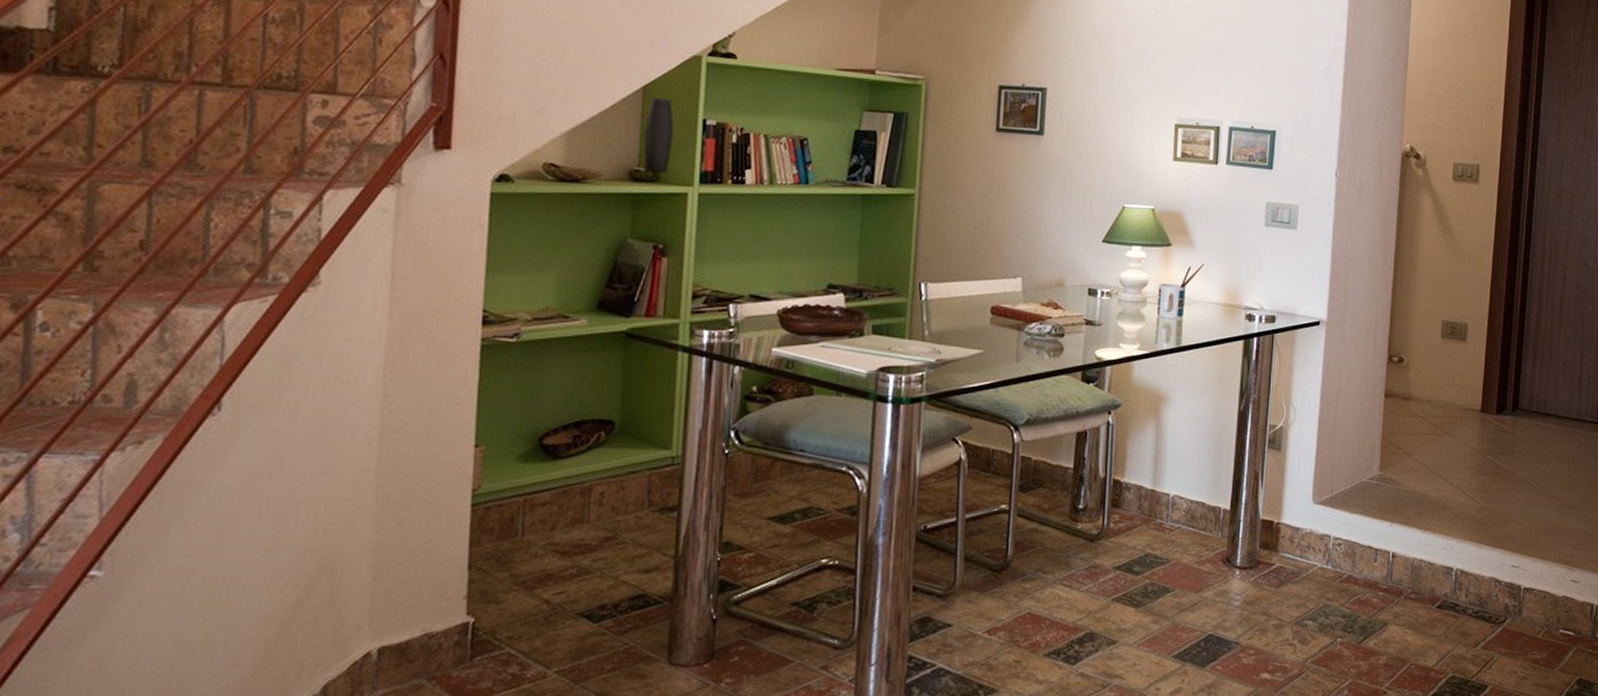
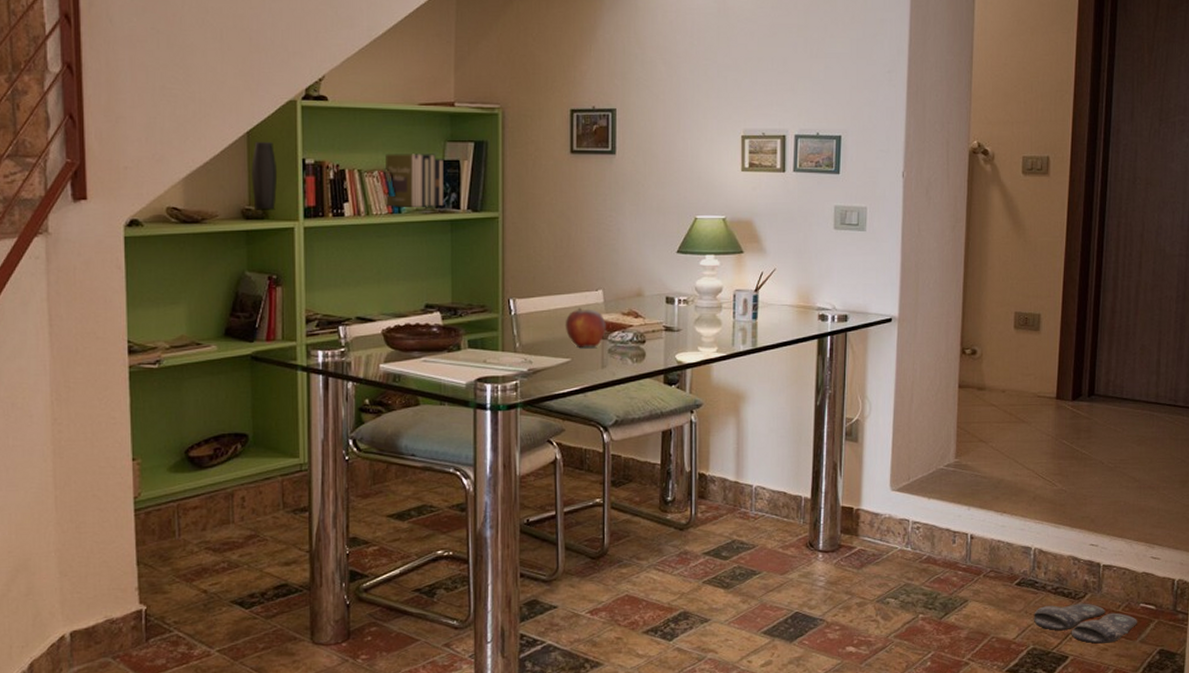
books: none [791,119,859,180] -> present [385,153,444,208]
fruit: none [979,295,1023,339] -> present [565,307,606,348]
slippers: none [1454,628,1557,672] -> present [1034,603,1137,644]

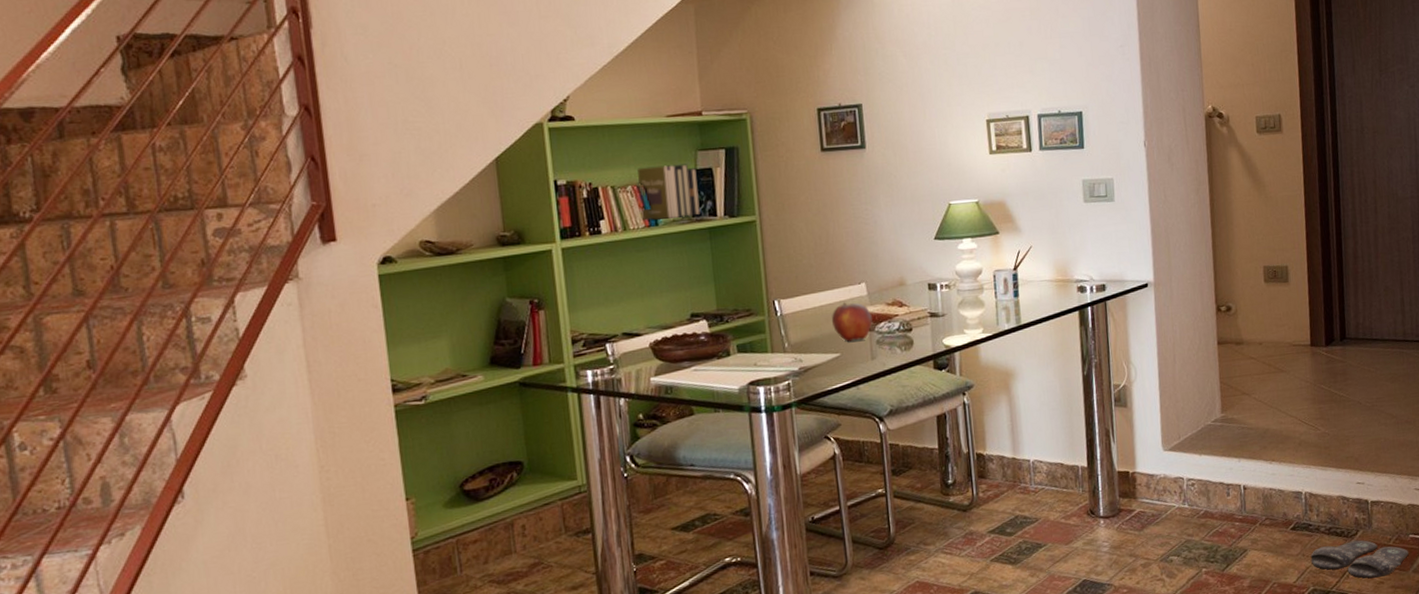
vase: present [251,141,277,210] -> none [502,166,531,236]

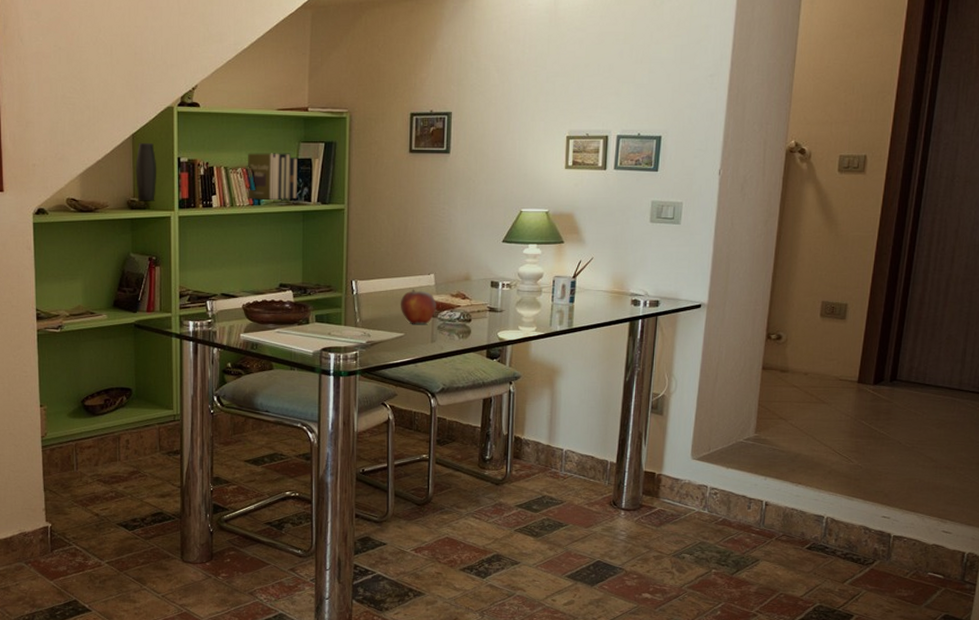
vase: none [502,166,531,236] -> present [136,142,156,201]
slippers: present [1311,539,1409,578] -> none [822,569,924,606]

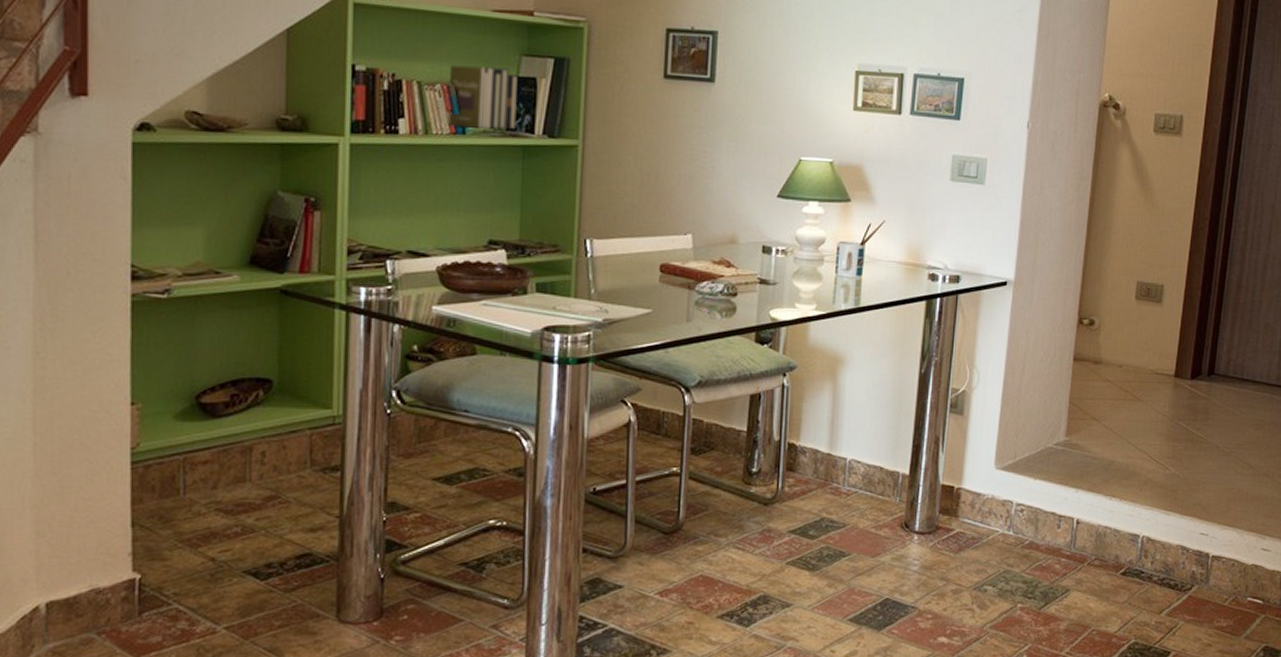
vase: present [136,142,156,201] -> none [290,40,321,122]
fruit: present [400,289,436,324] -> none [647,252,694,298]

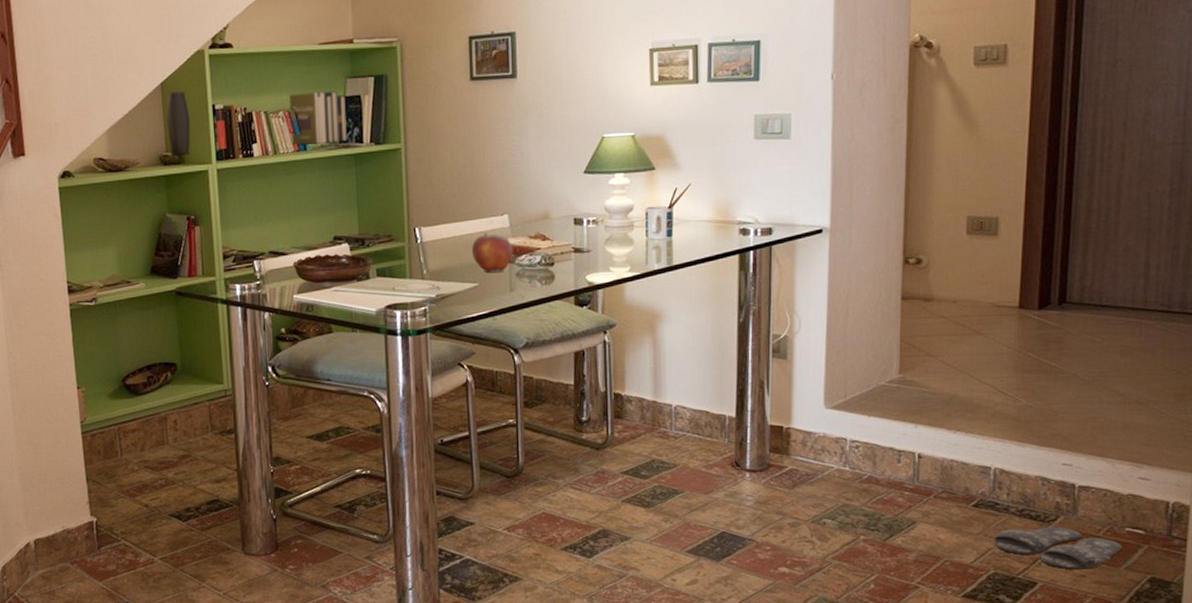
vase: none [290,40,321,122] -> present [166,91,190,156]
fruit: none [647,252,694,298] -> present [471,232,513,272]
slippers: none [1137,595,1244,639] -> present [995,526,1122,570]

